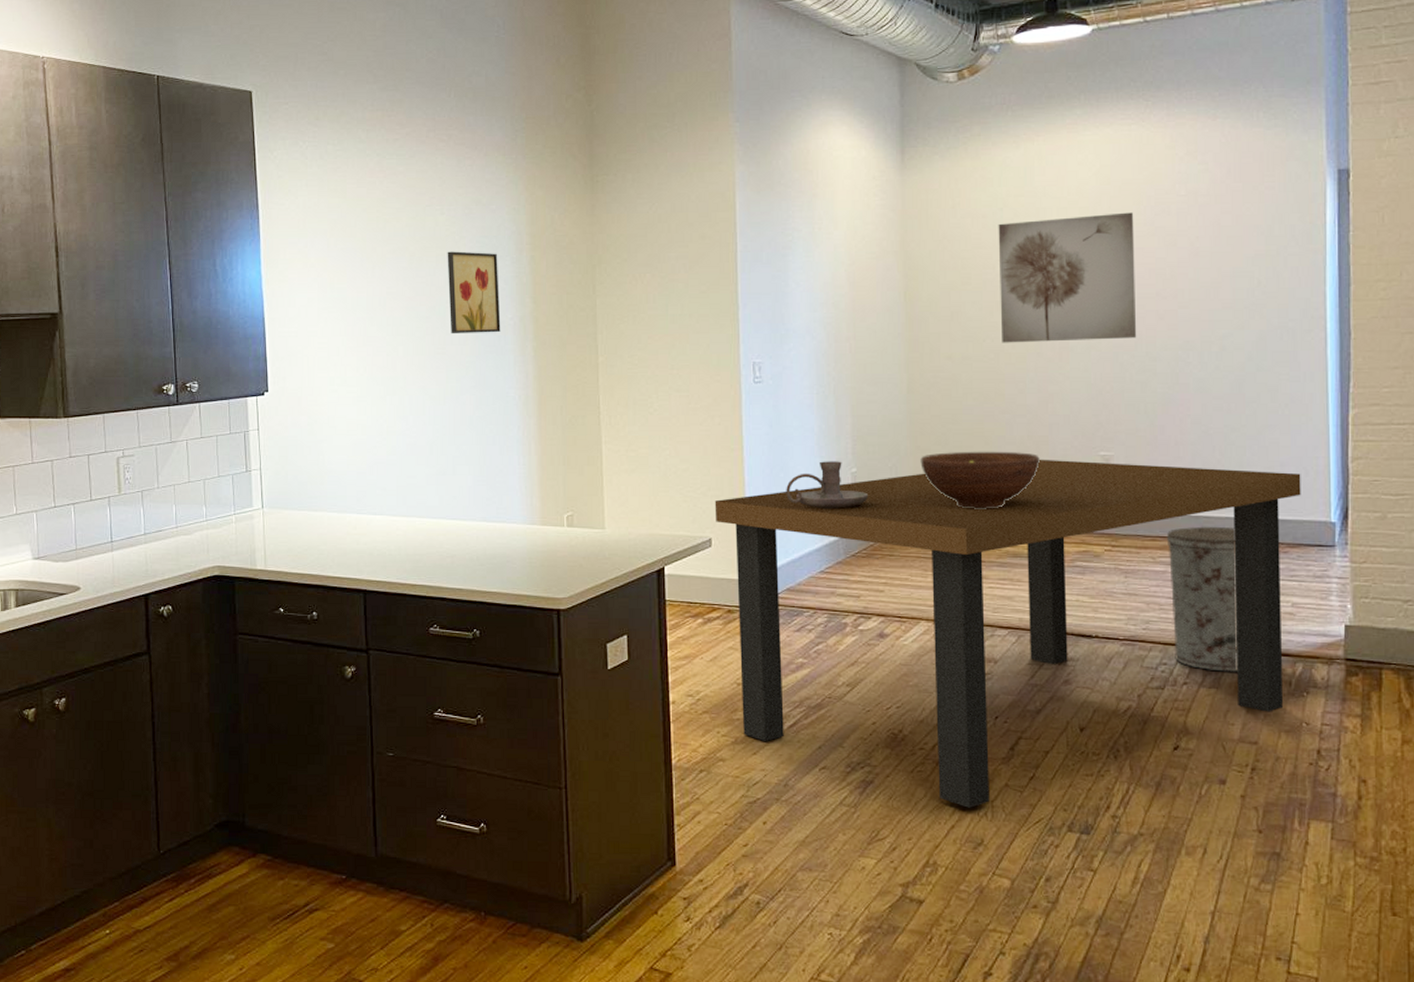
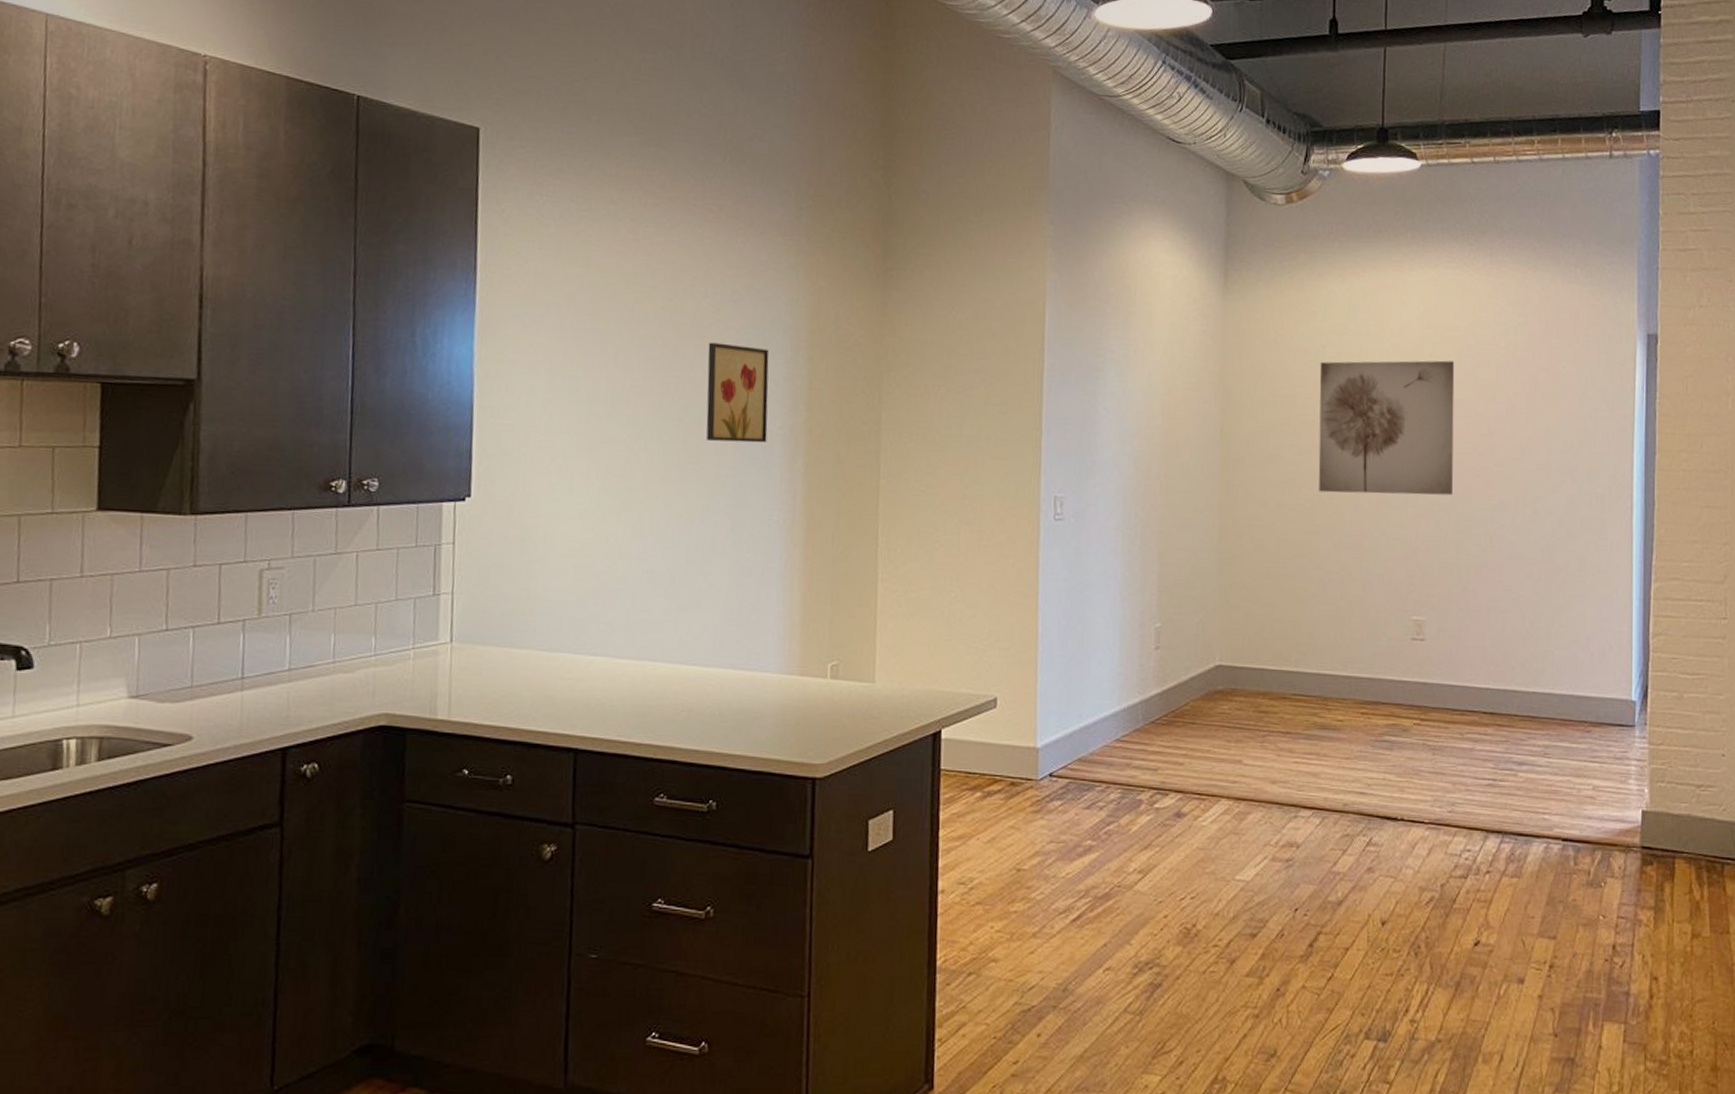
dining table: present [714,459,1301,808] -> none [1002,621,1605,1014]
candle holder: present [786,461,868,509] -> none [1083,613,1171,668]
fruit bowl: present [920,451,1040,509] -> none [1229,609,1352,675]
trash can: present [1166,526,1239,673] -> none [1474,701,1541,861]

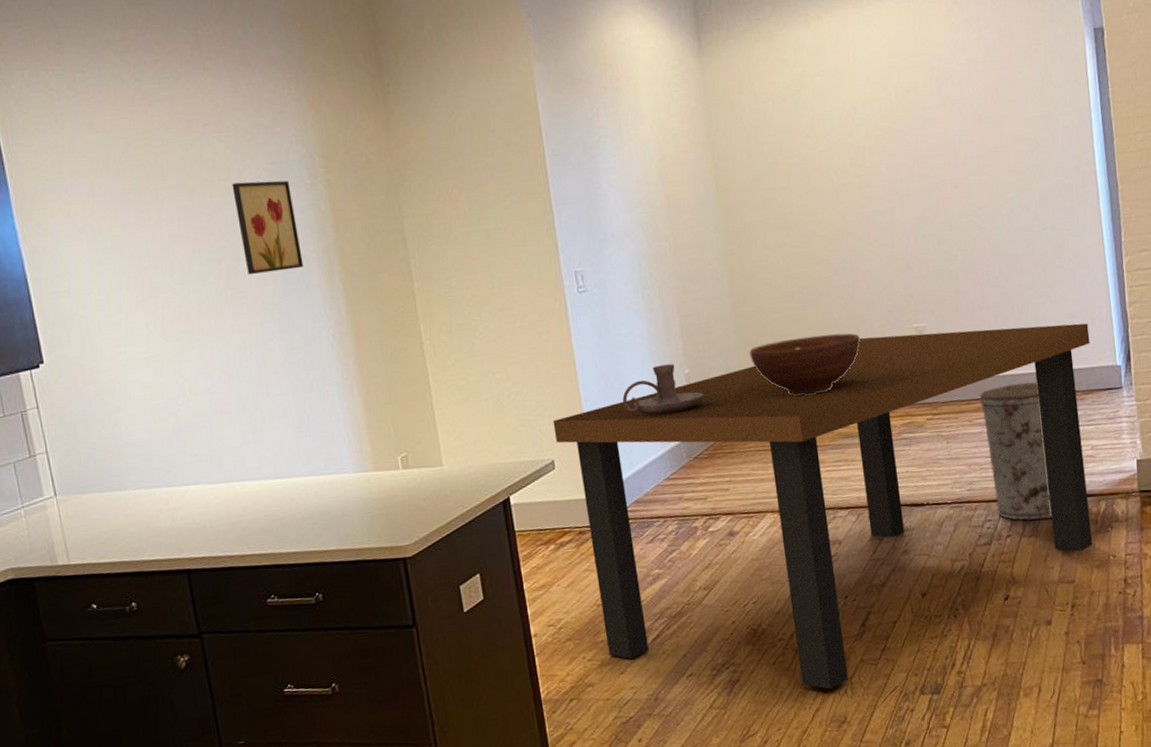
dining table: none [1002,621,1605,1014] -> present [552,323,1093,689]
candle holder: none [1083,613,1171,668] -> present [622,363,703,415]
fruit bowl: none [1229,609,1352,675] -> present [749,333,861,397]
wall art: present [1318,360,1455,496] -> none [798,84,936,226]
trash can: none [1474,701,1541,861] -> present [979,382,1053,521]

